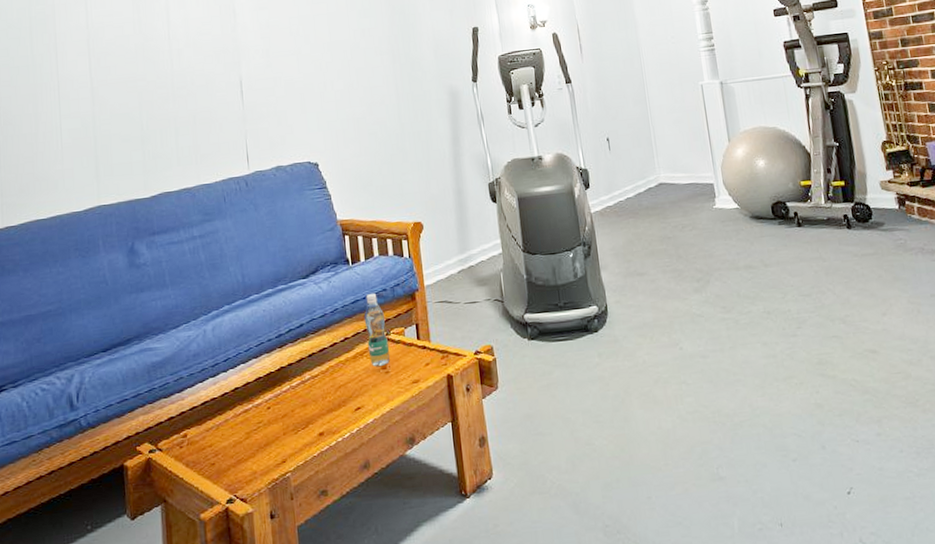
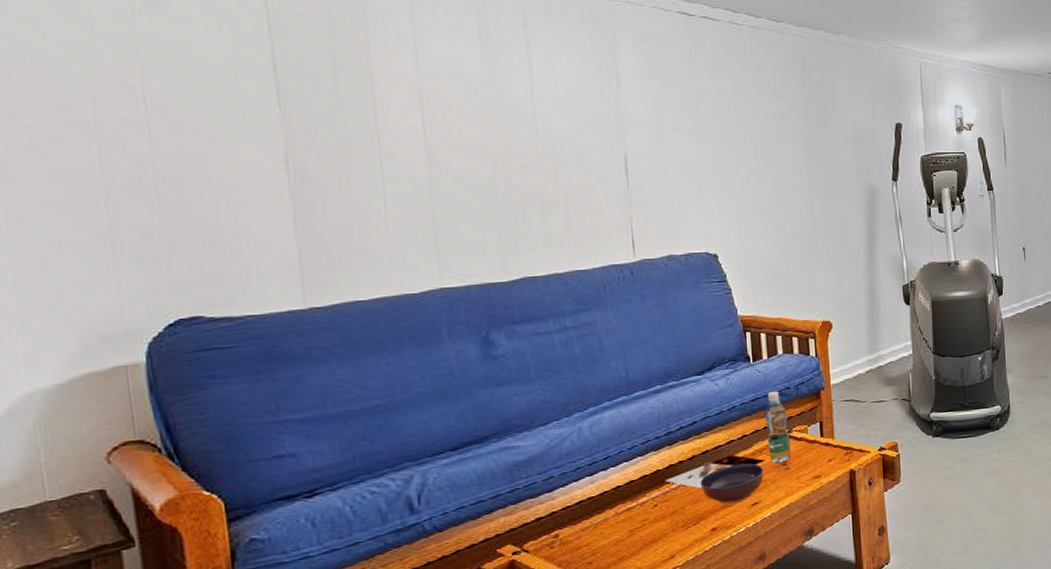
architectural model: none [276,357,367,391] -> present [665,454,766,488]
bowl: none [307,366,366,408] -> present [700,463,764,504]

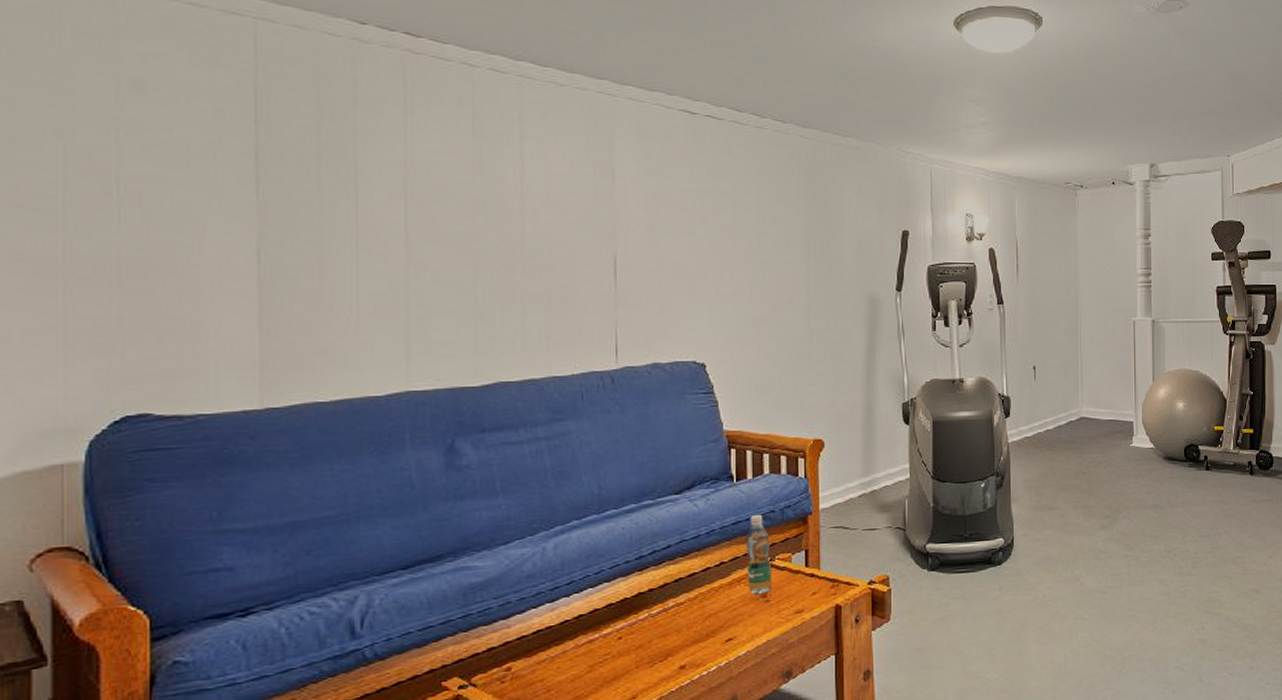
architectural model: present [665,454,766,488] -> none [632,583,744,620]
bowl: present [700,463,764,504] -> none [670,593,741,639]

